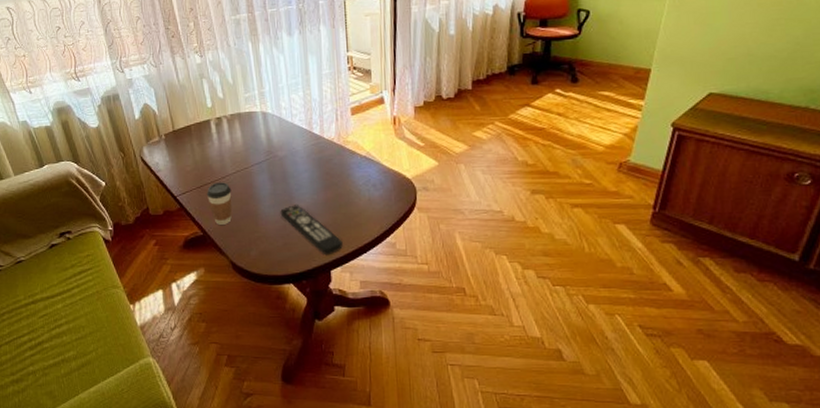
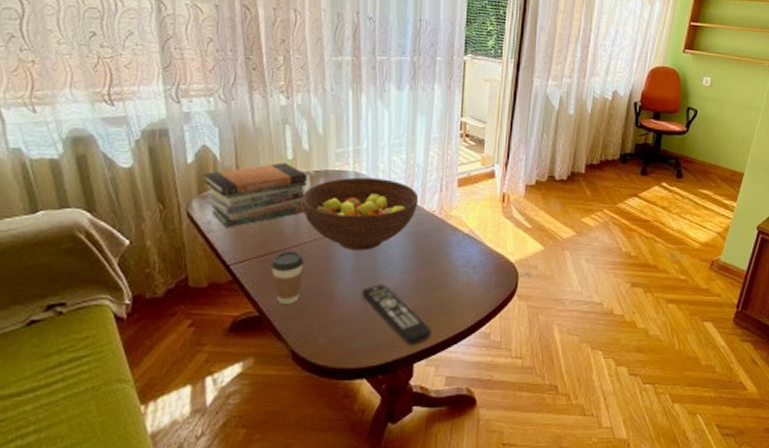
book stack: none [148,110,227,167] -> present [203,162,308,228]
fruit bowl: none [222,115,319,178] -> present [301,177,419,250]

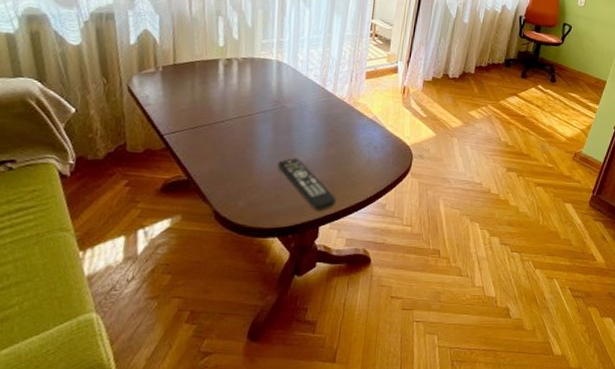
book stack: present [203,162,308,228] -> none [143,48,236,103]
coffee cup: present [270,251,304,304] -> none [199,125,229,171]
fruit bowl: present [301,177,419,250] -> none [229,65,332,129]

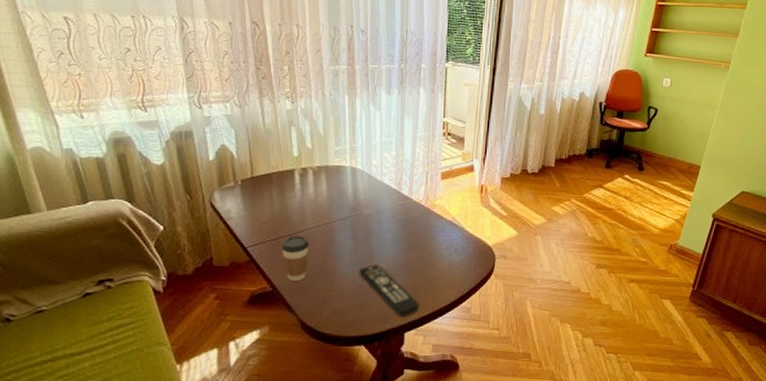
coffee cup: none [199,125,229,171] -> present [281,236,310,281]

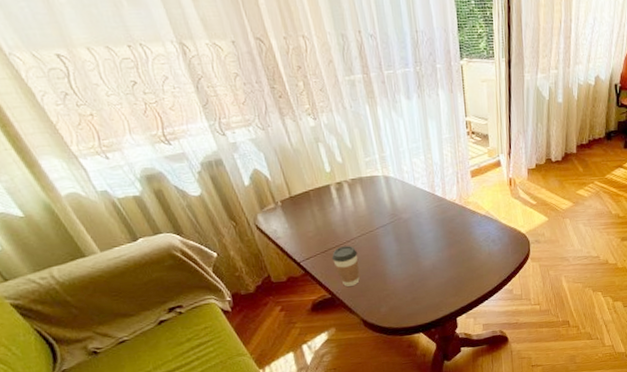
remote control: present [359,264,419,318] -> none [407,262,467,305]

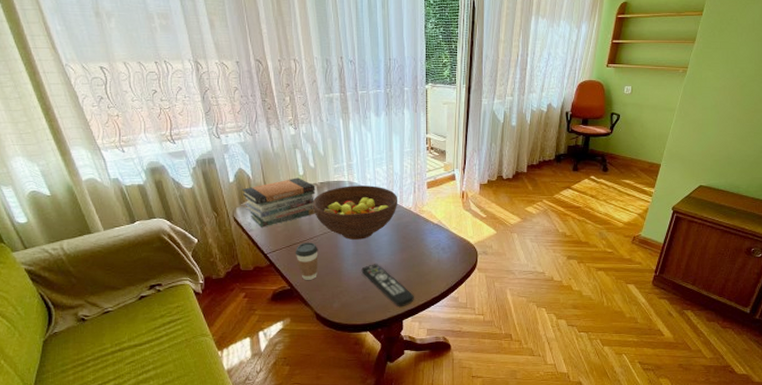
book stack: none [261,175,350,234] -> present [242,177,316,227]
fruit bowl: none [344,178,441,239] -> present [312,185,398,240]
remote control: none [407,262,467,305] -> present [361,264,414,308]

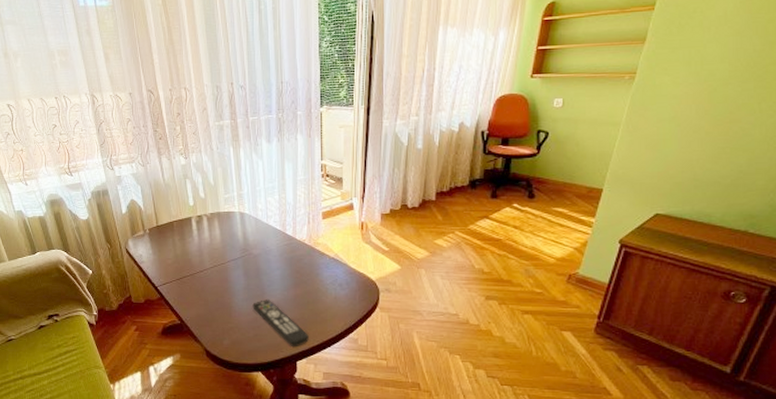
book stack: present [242,177,316,227] -> none [134,208,206,259]
coffee cup: present [295,242,319,280] -> none [185,275,209,315]
fruit bowl: present [312,185,398,240] -> none [202,216,291,273]

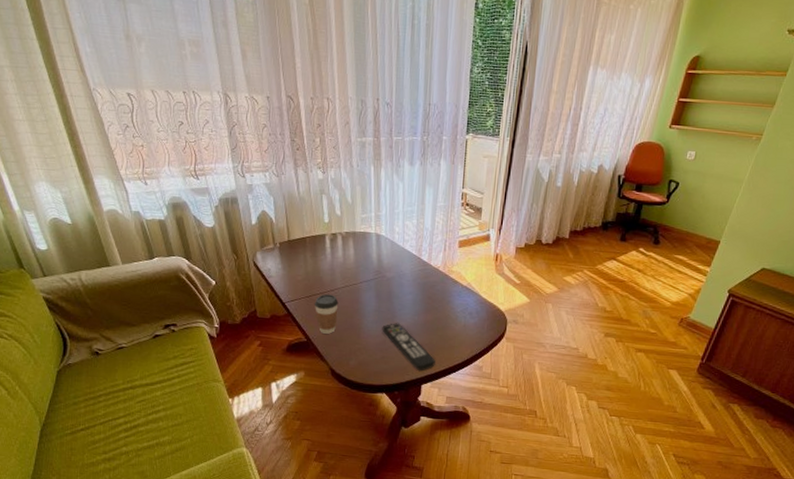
coffee cup: none [185,275,209,315] -> present [314,294,339,334]

